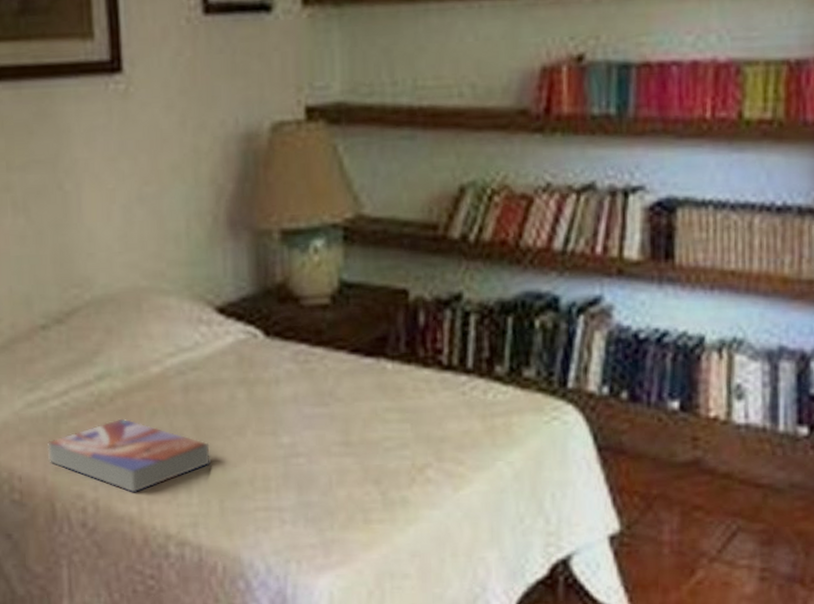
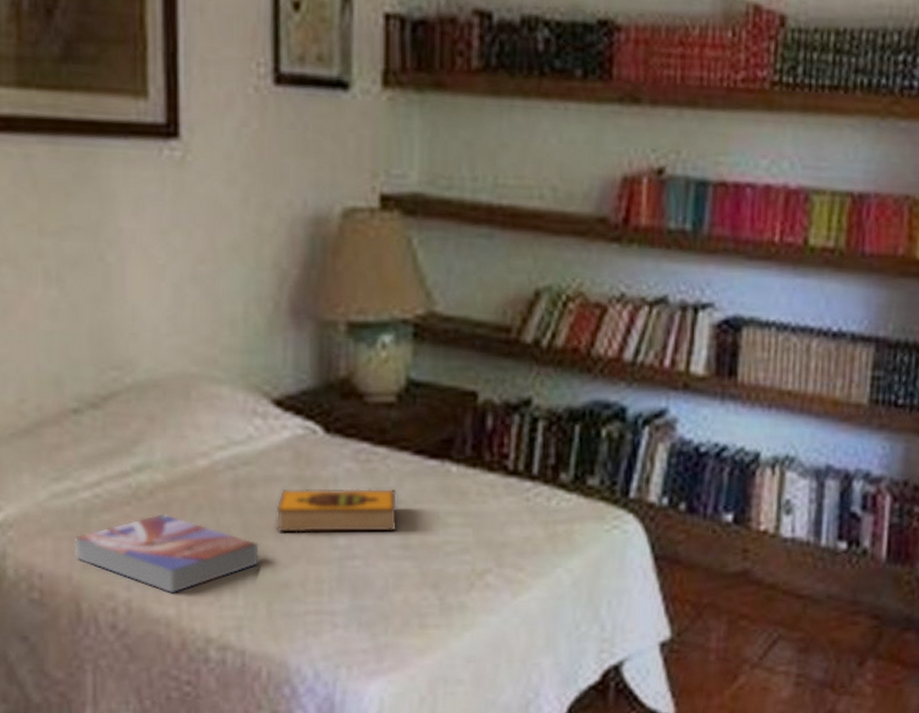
hardback book: none [223,387,338,433] -> present [276,488,398,533]

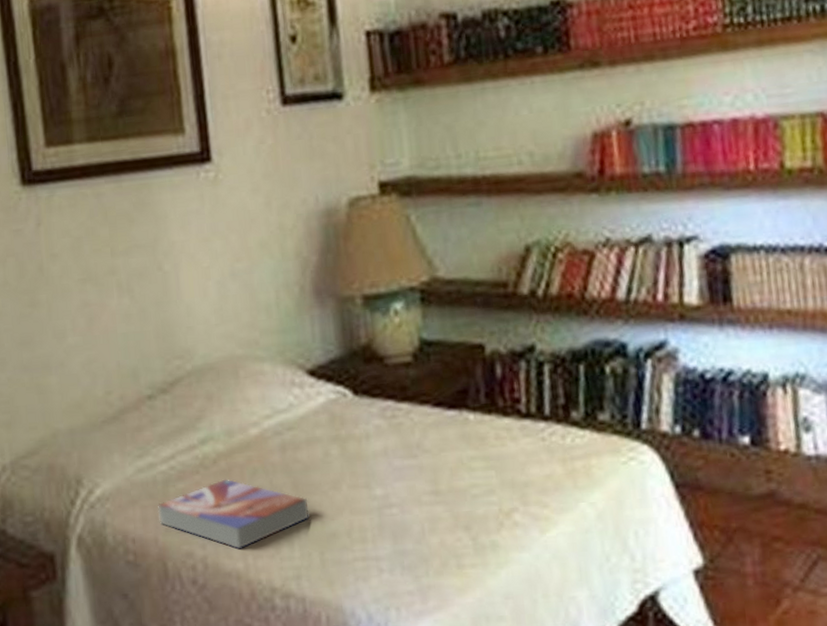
hardback book: present [276,488,398,533] -> none [318,439,427,488]

